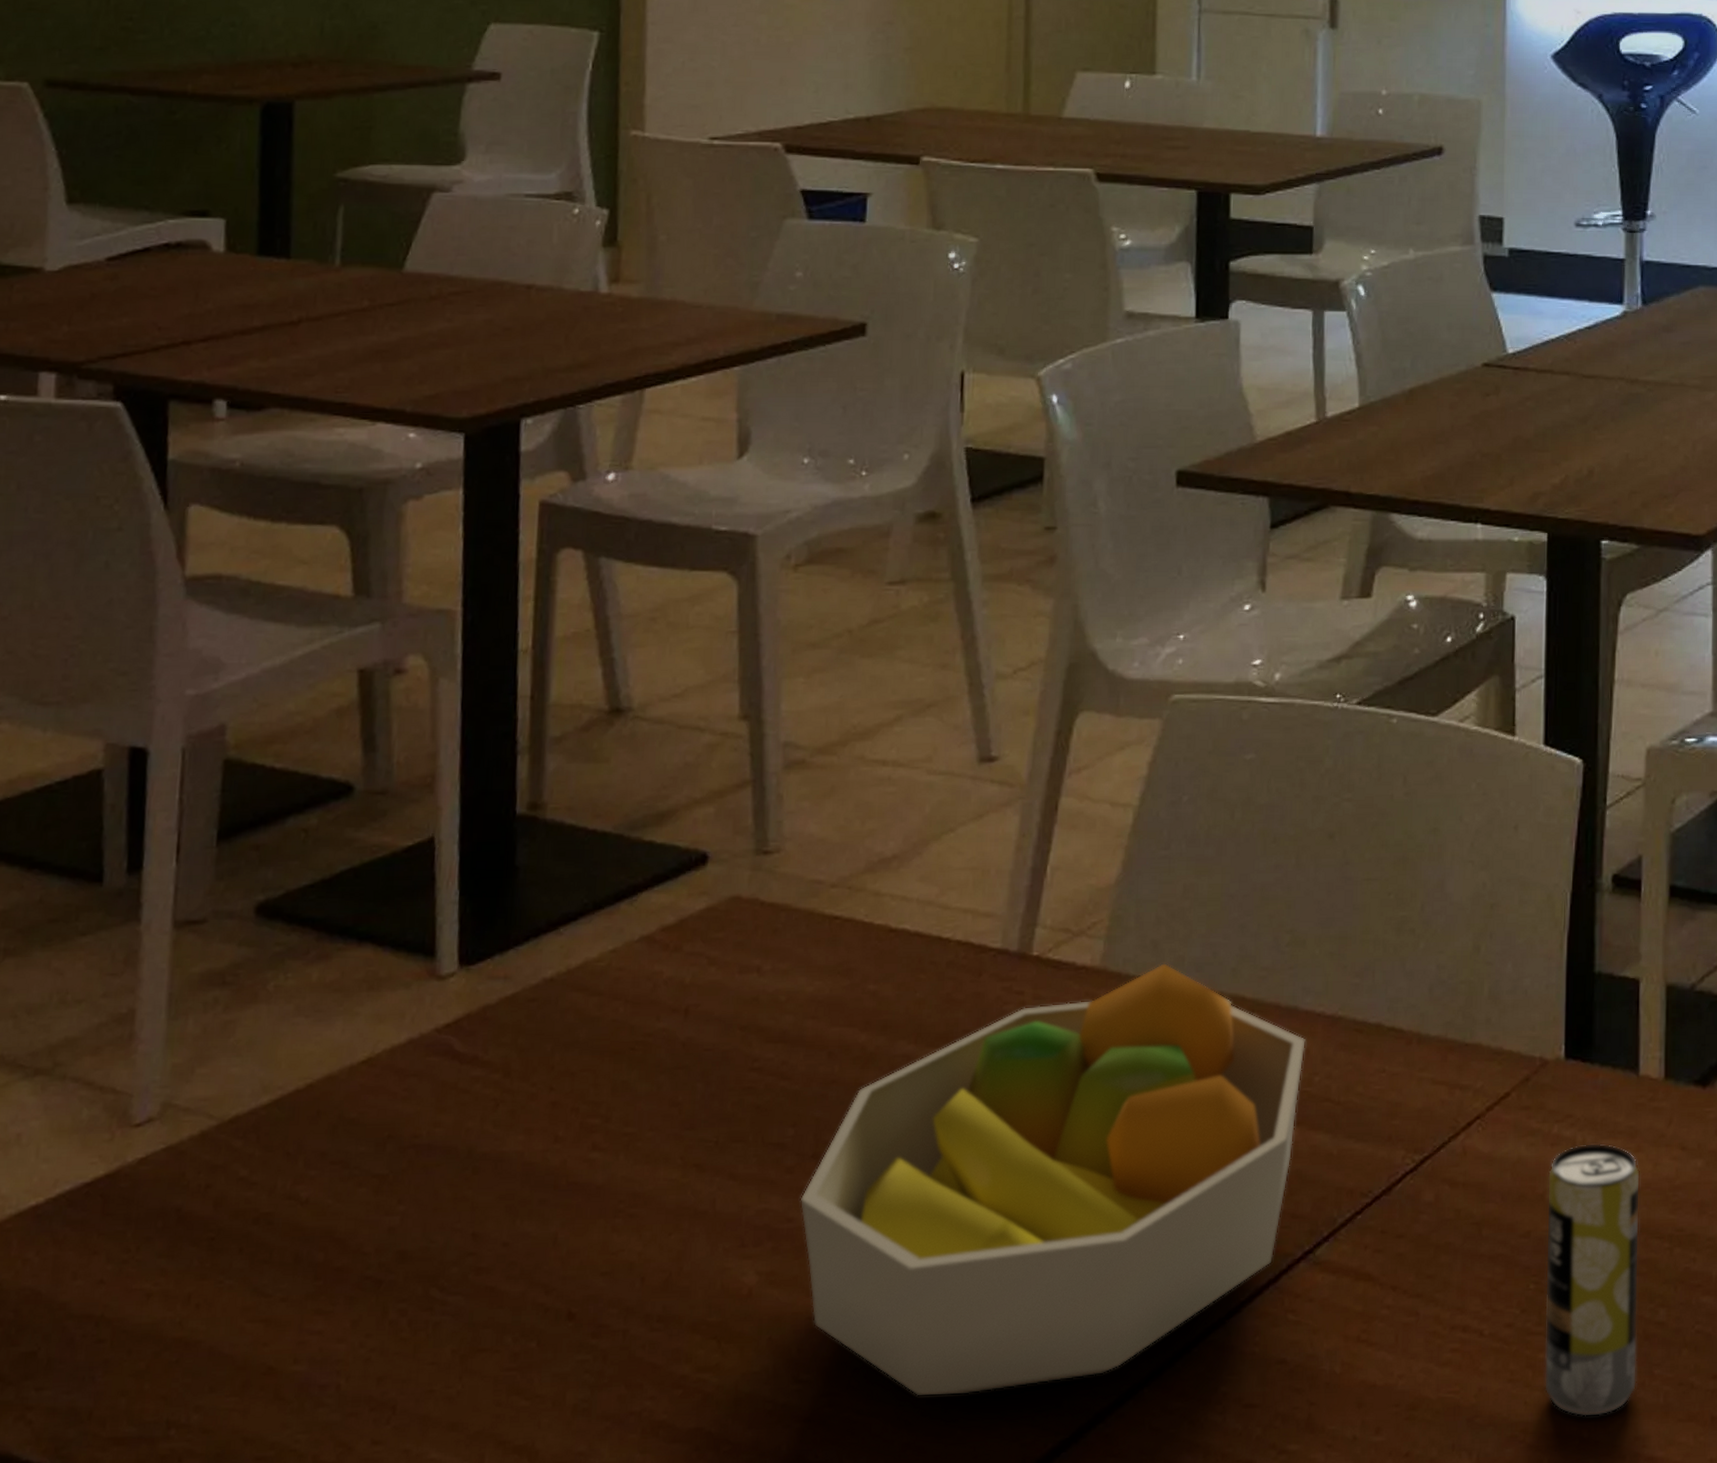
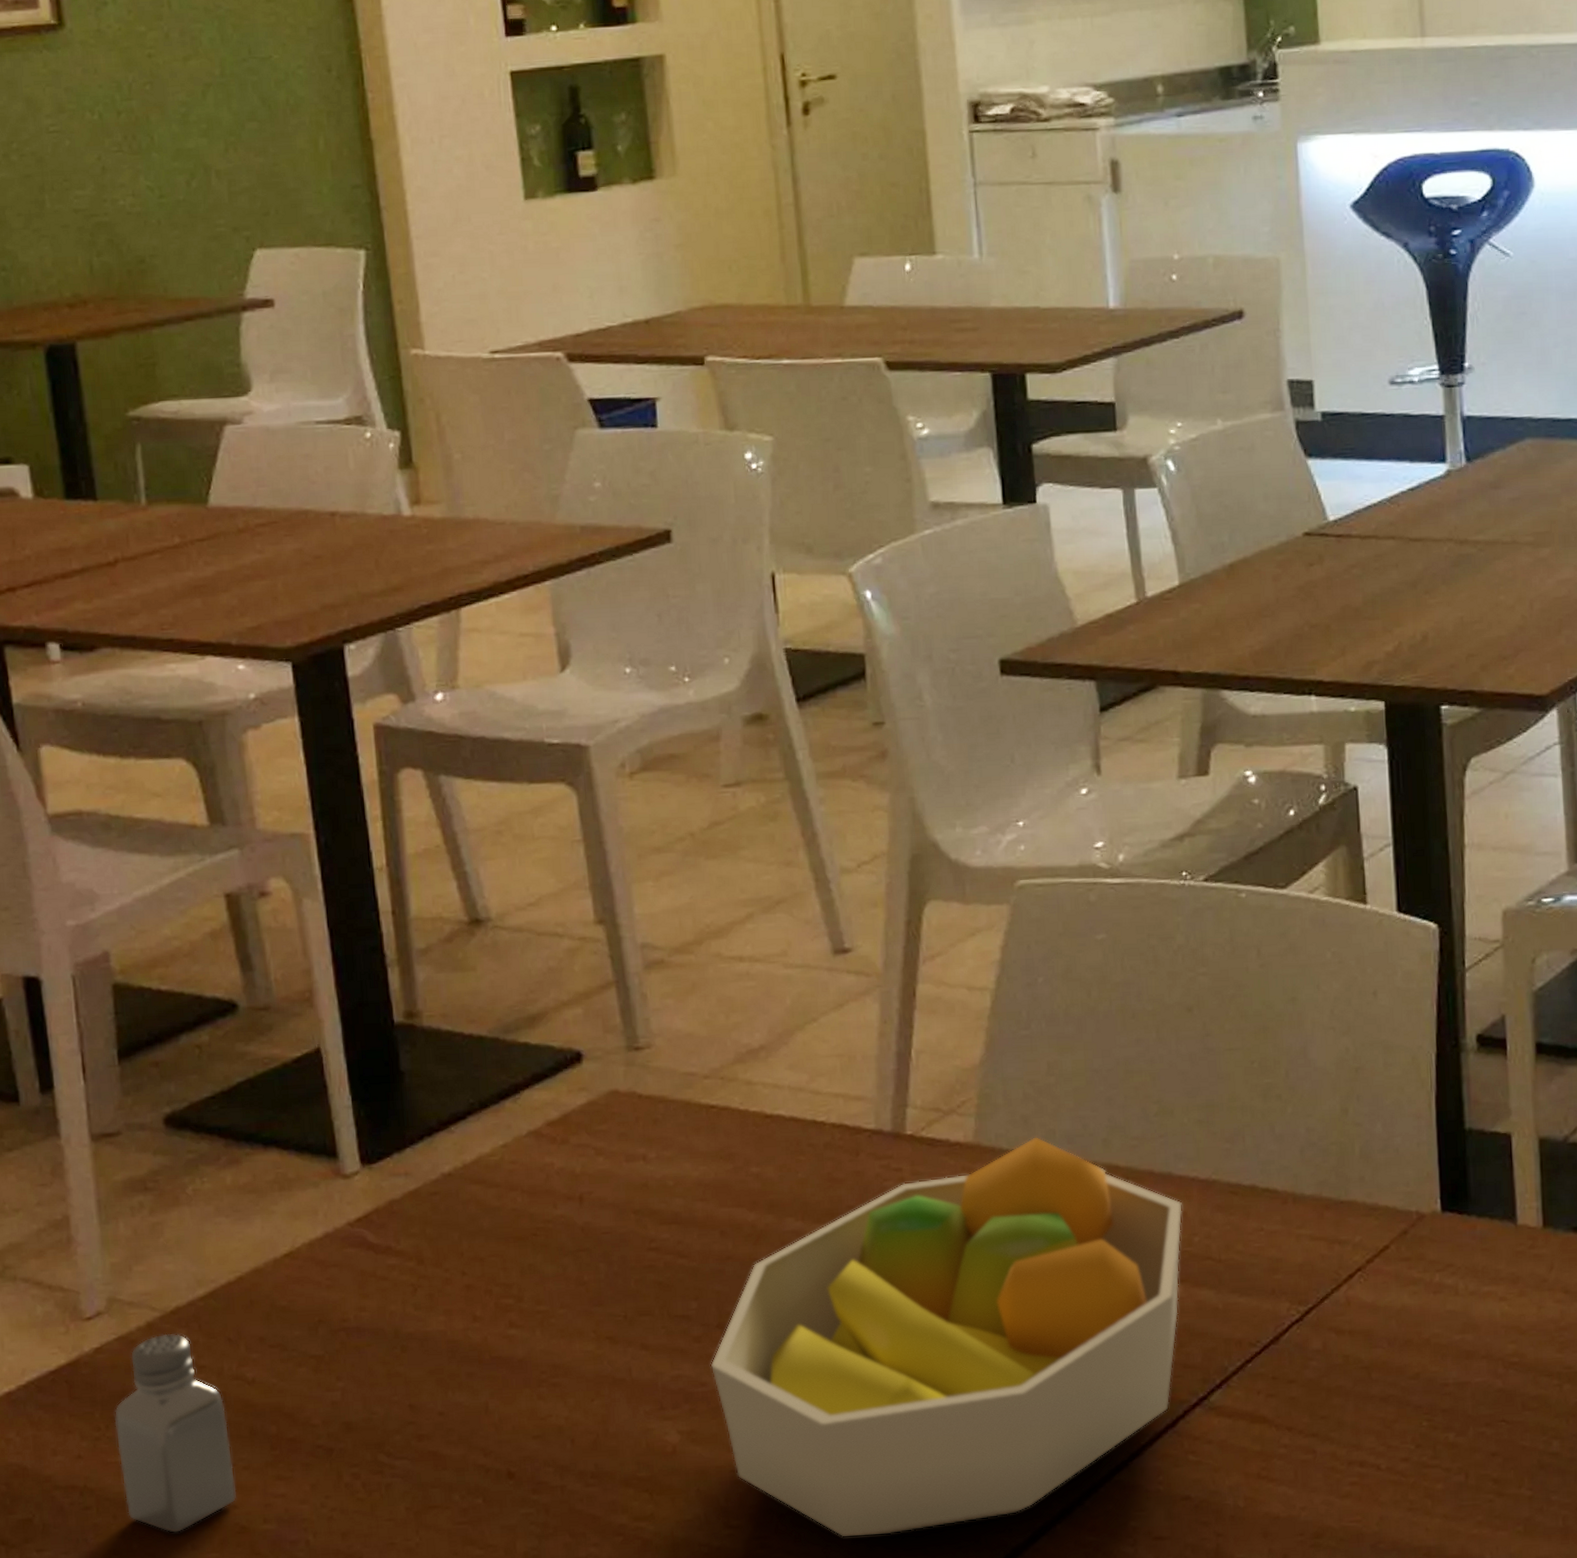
saltshaker: none [144,1144,272,1373] -> present [114,1333,237,1534]
beverage can: present [1544,1143,1641,1418] -> none [1432,1289,1535,1541]

